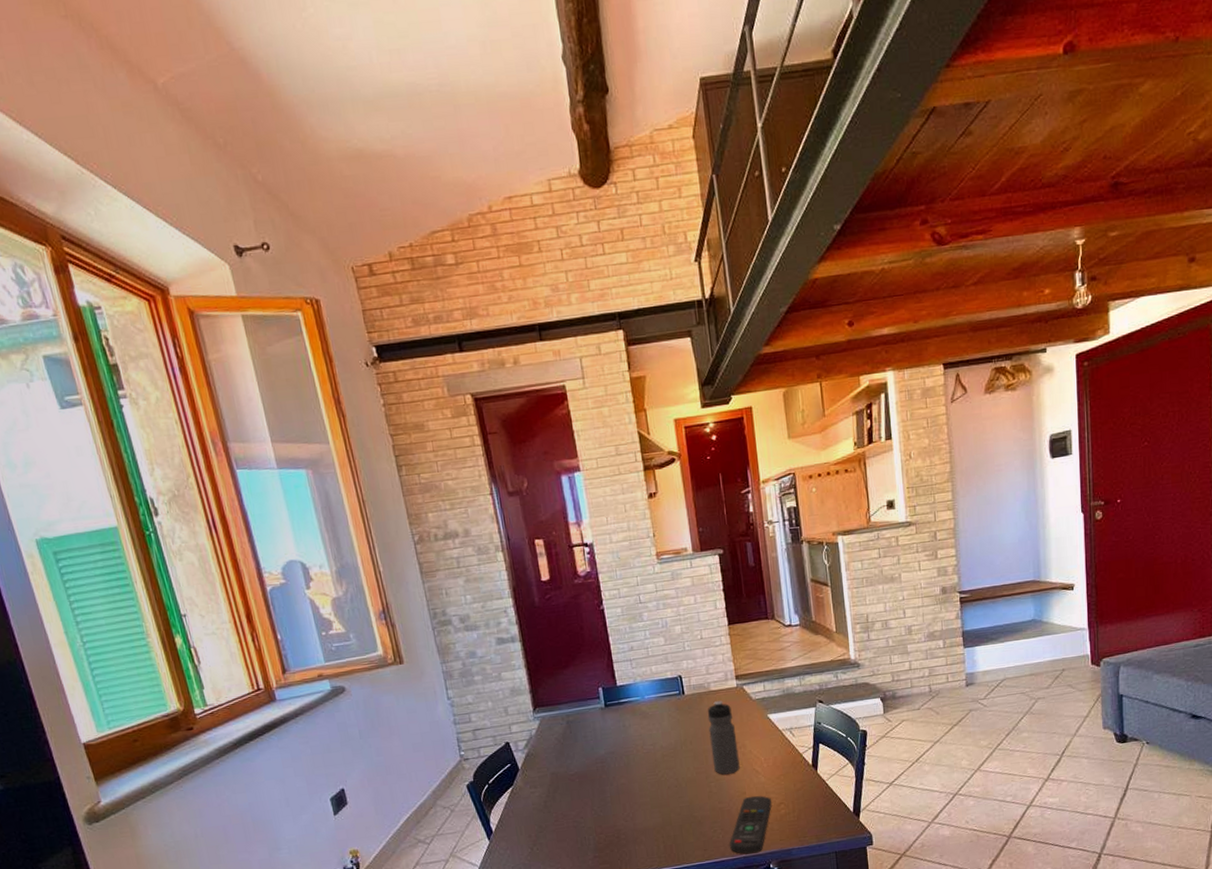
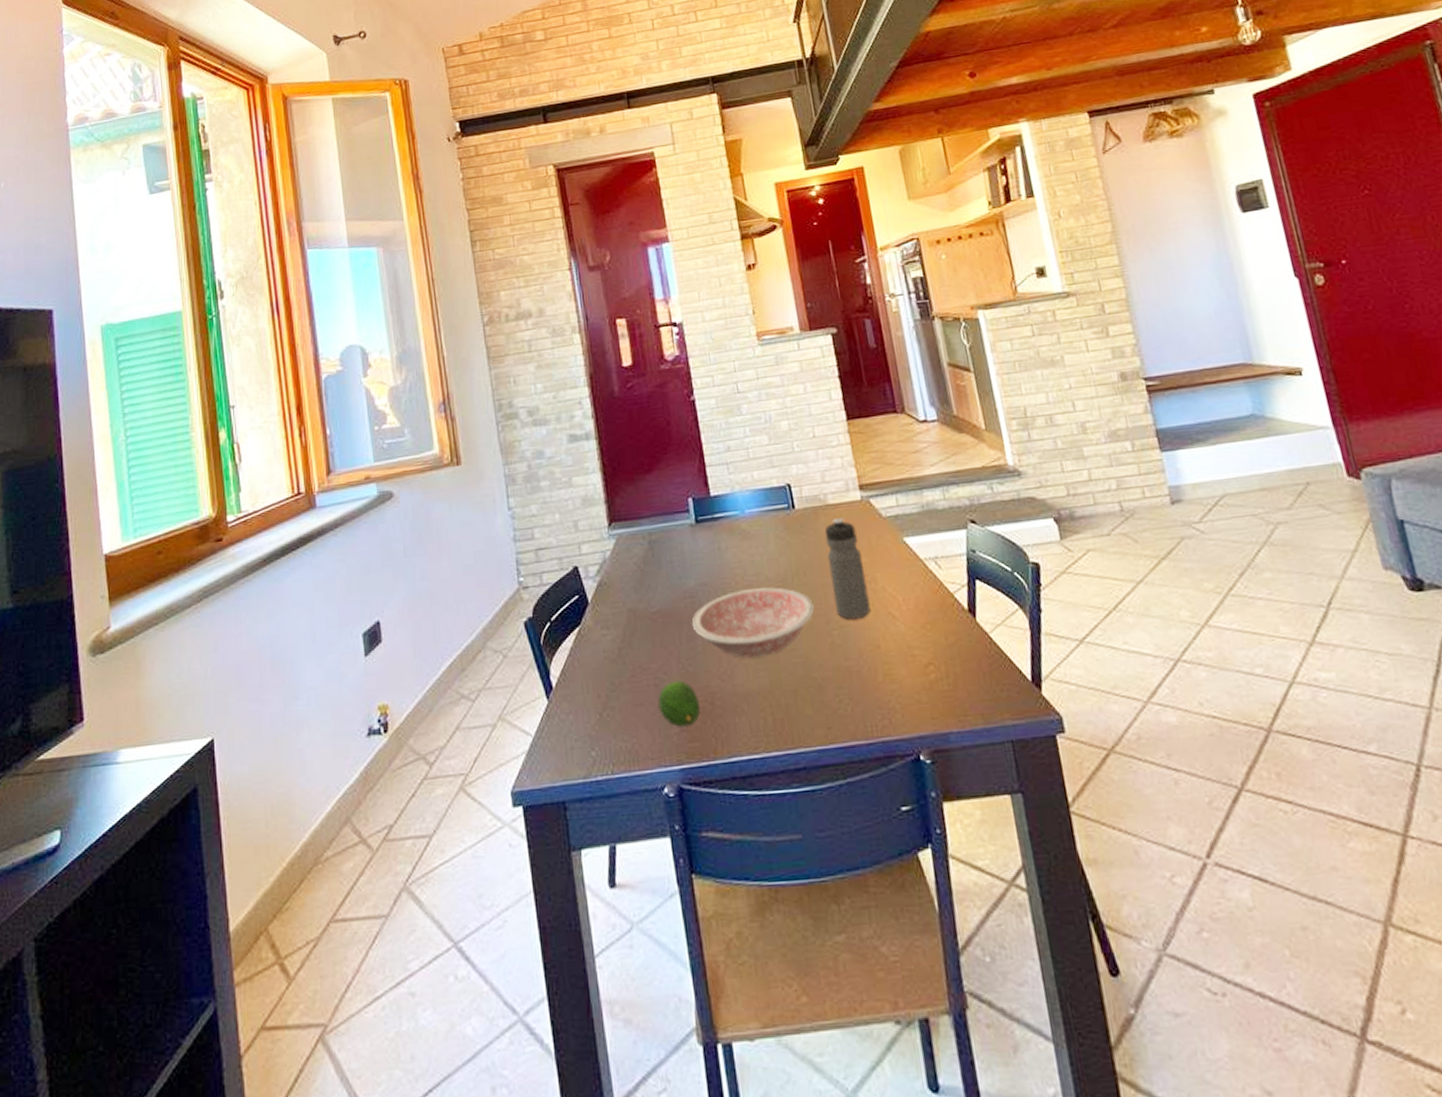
fruit: none [576,822,609,855] -> present [658,681,700,727]
bowl: none [602,753,697,805] -> present [691,587,814,658]
remote control: present [730,796,772,854] -> none [862,651,917,738]

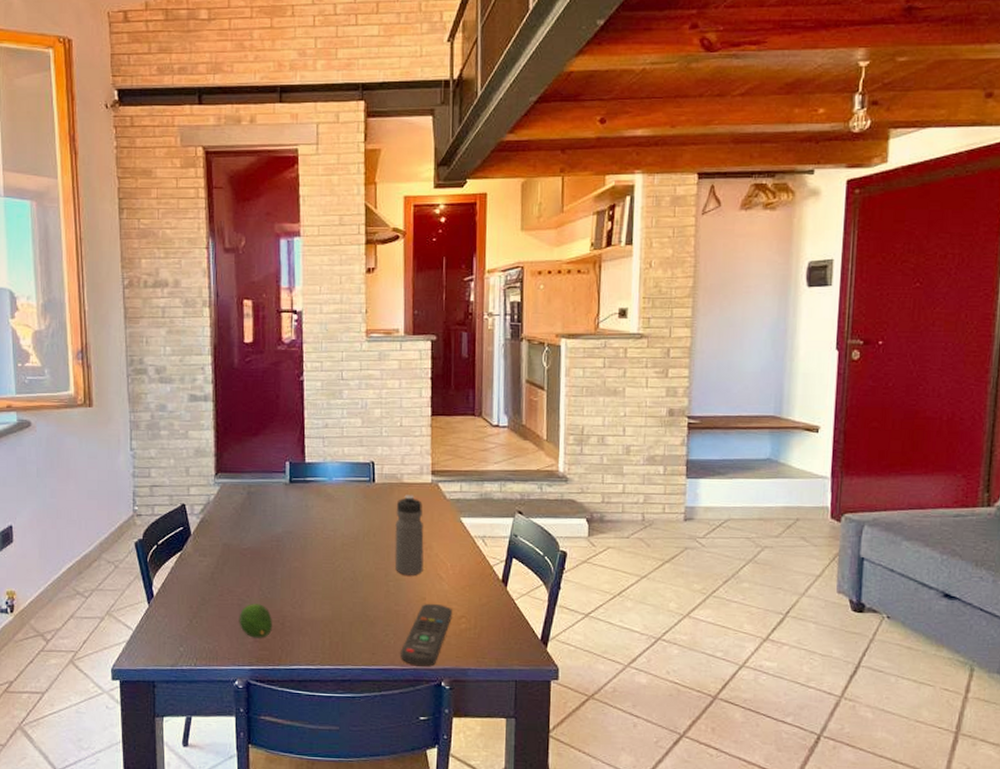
bowl: present [691,587,814,658] -> none [274,540,377,594]
remote control: none [862,651,917,738] -> present [401,604,452,667]

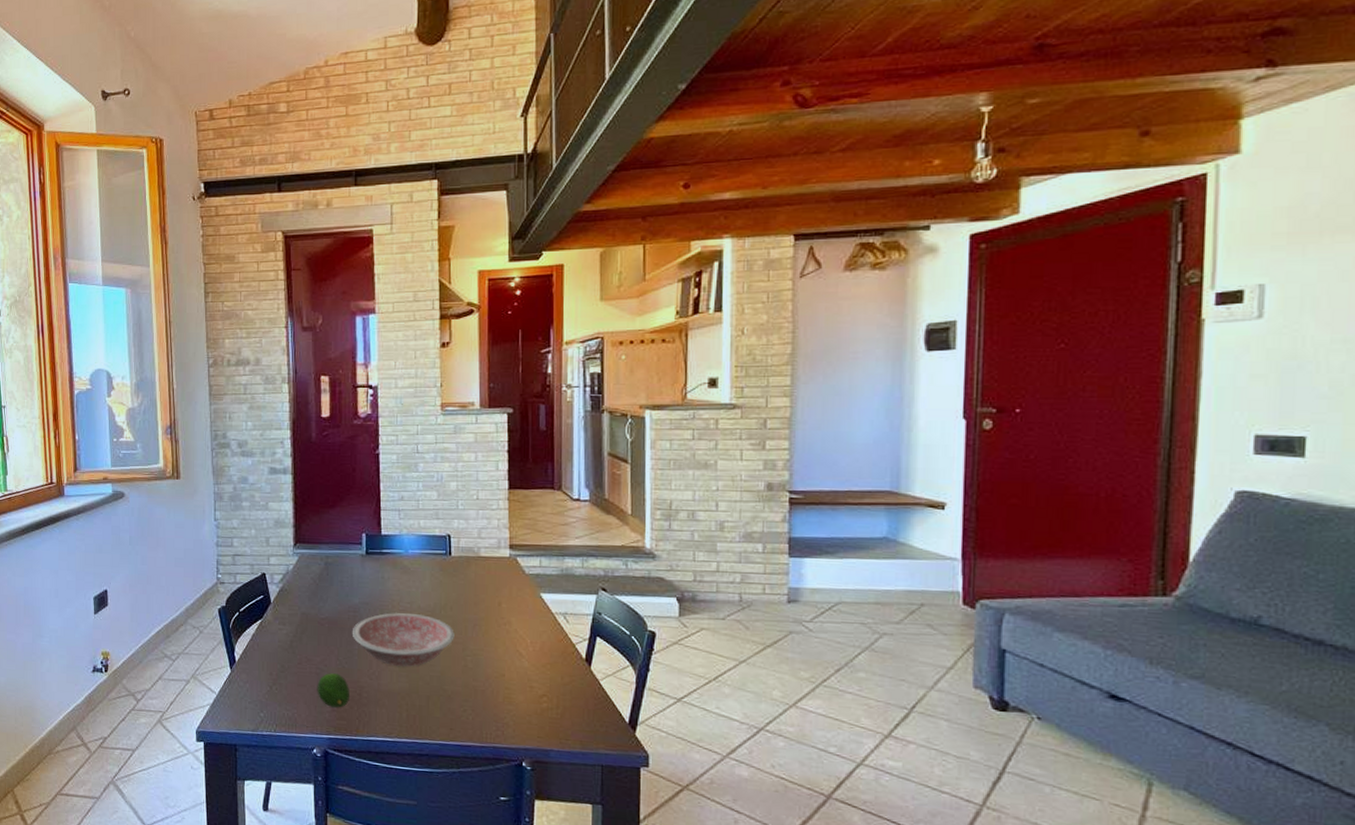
bowl: none [274,540,377,594] -> present [351,612,455,667]
water bottle: present [394,495,424,575] -> none [472,569,502,651]
remote control: present [401,604,452,667] -> none [479,681,533,746]

